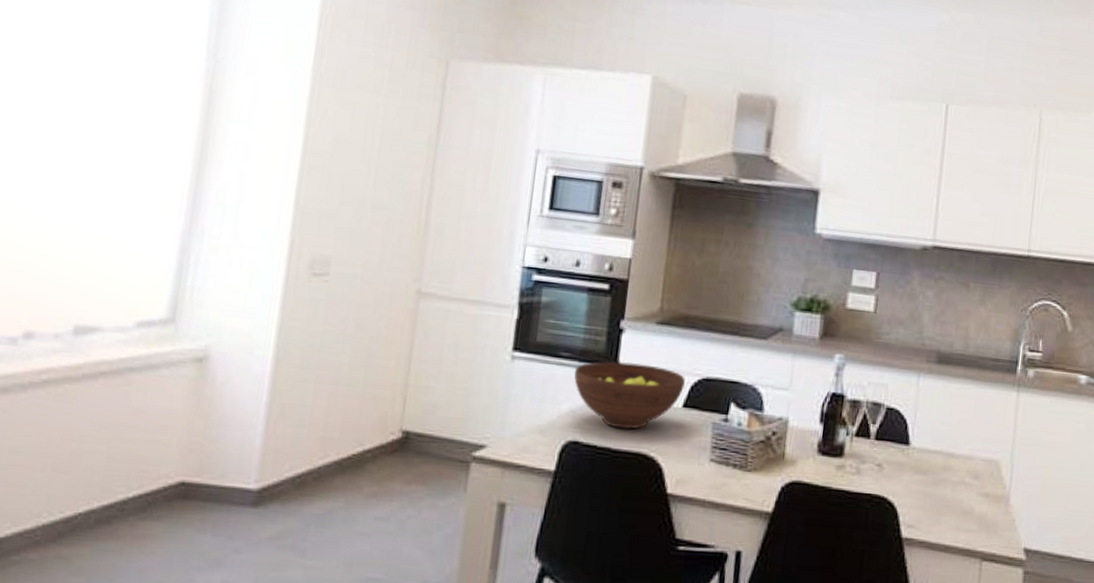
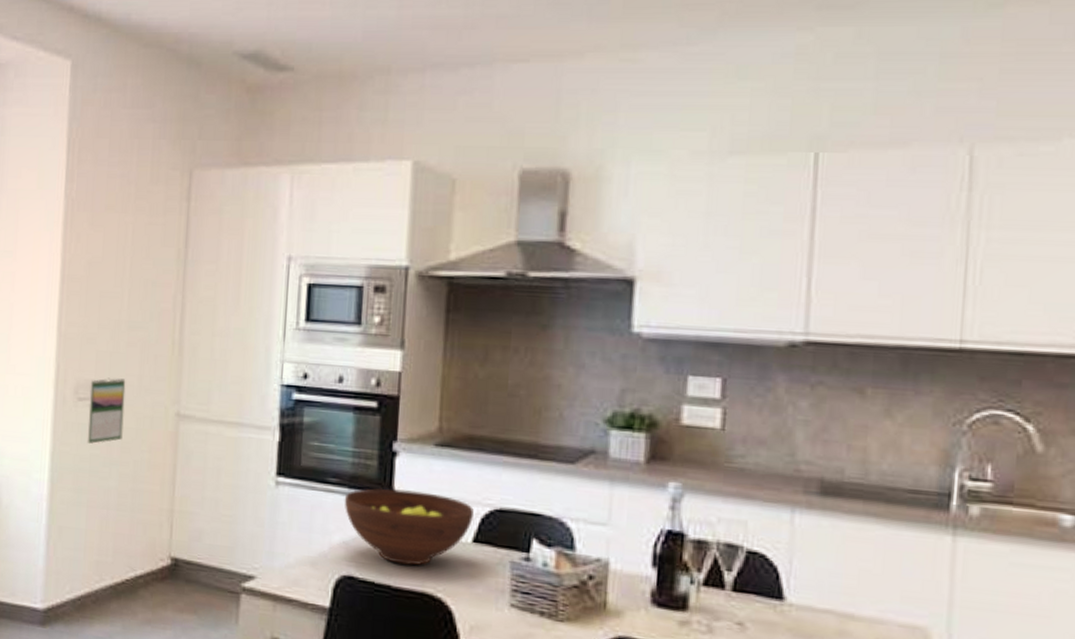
calendar: none [319,254,366,320] -> present [87,377,126,444]

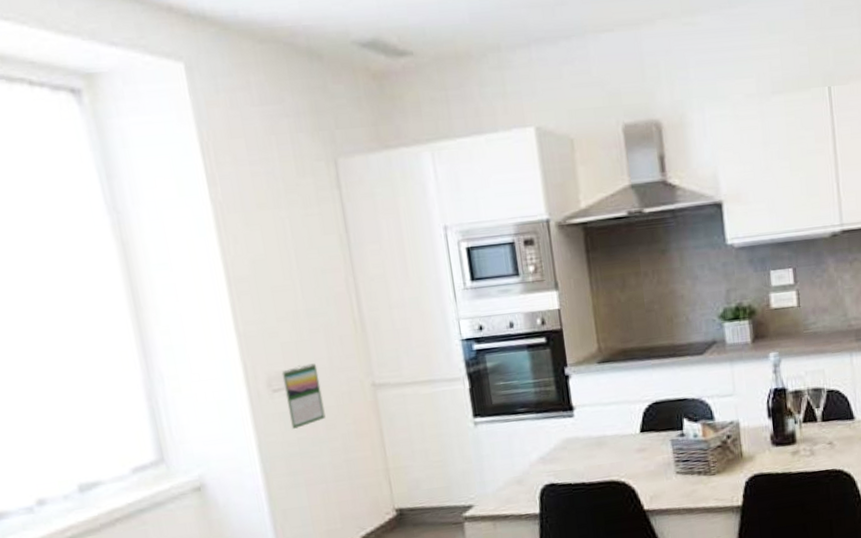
fruit bowl: present [344,488,474,566] -> none [534,401,637,464]

